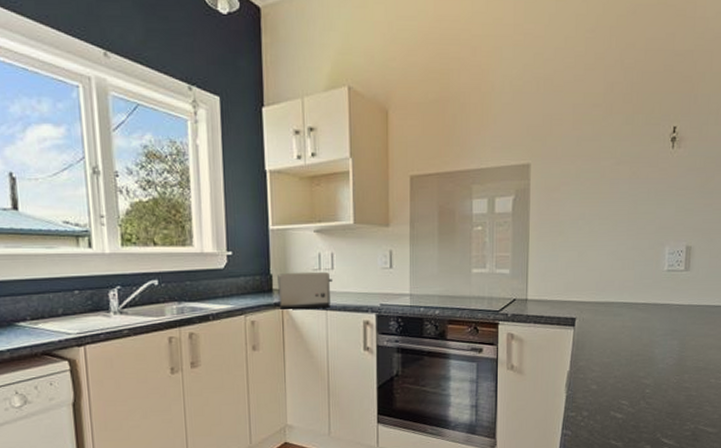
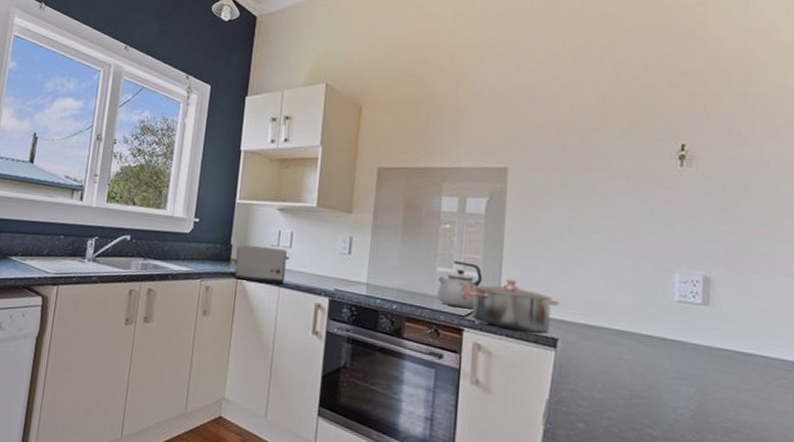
kettle: none [474,261,513,304] -> present [437,261,483,309]
cooking pot: none [496,271,577,317] -> present [463,279,560,333]

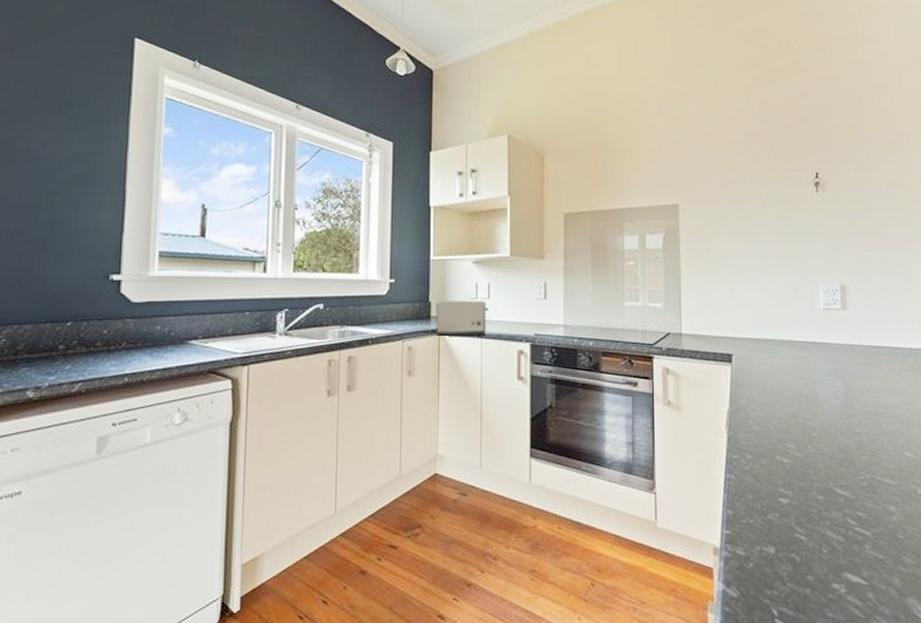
kettle: present [437,261,483,309] -> none [627,295,666,337]
cooking pot: present [463,279,560,333] -> none [650,306,731,351]

